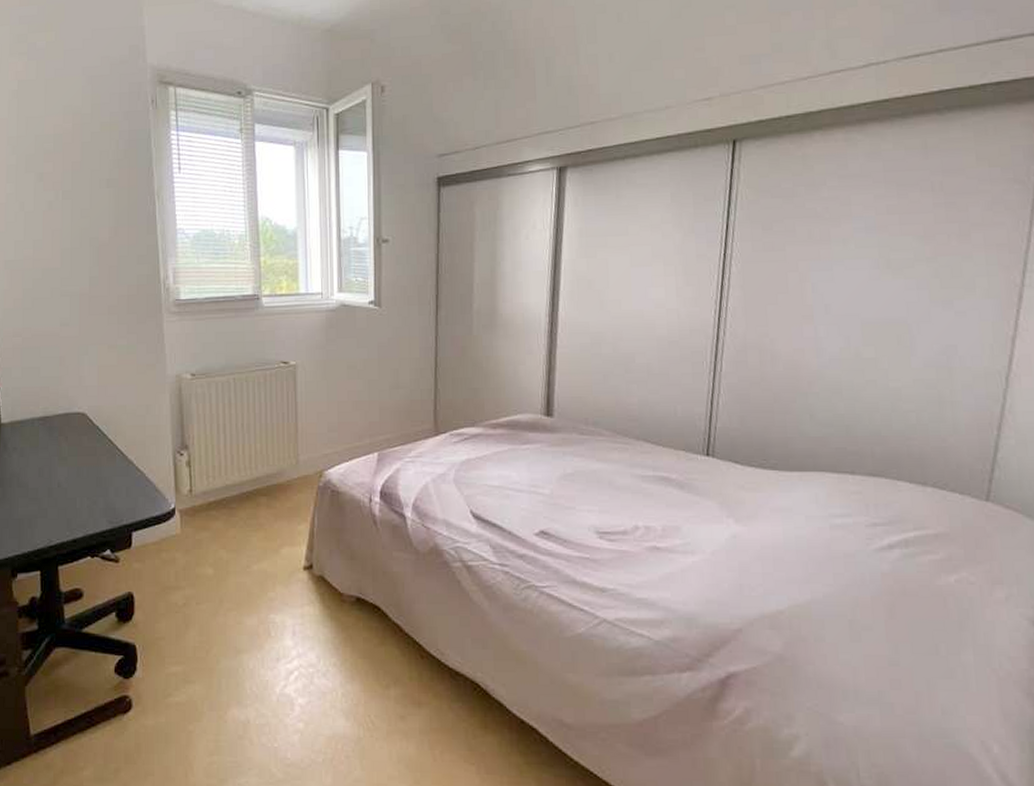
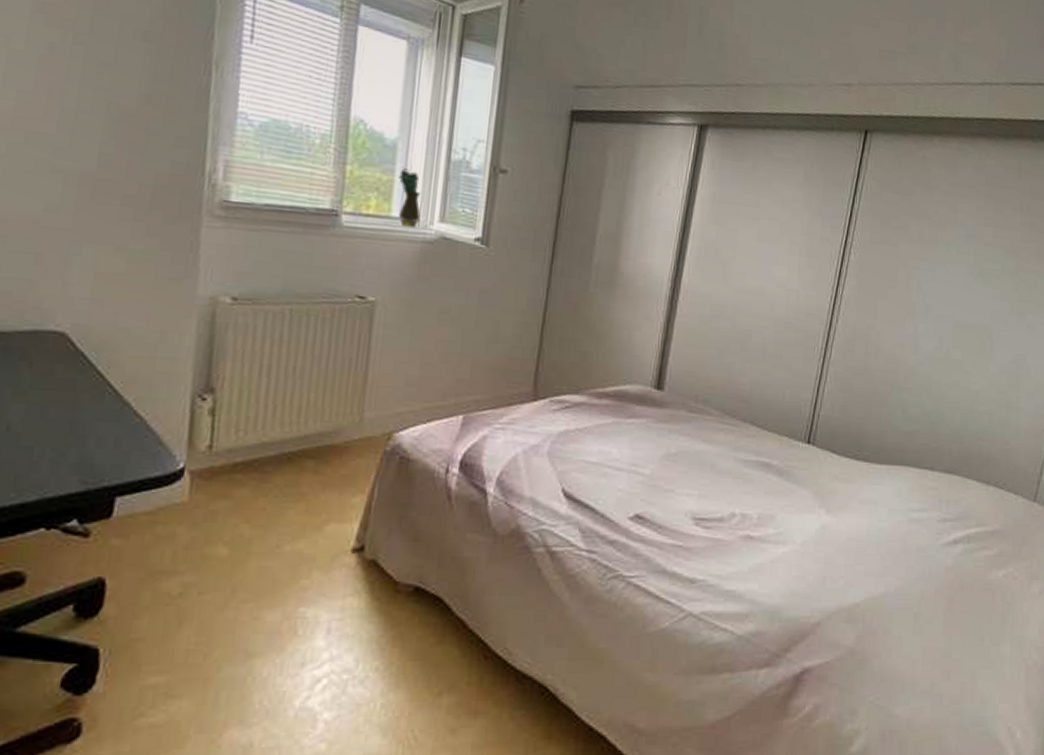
vase: none [302,251,323,300] -> present [399,167,421,228]

